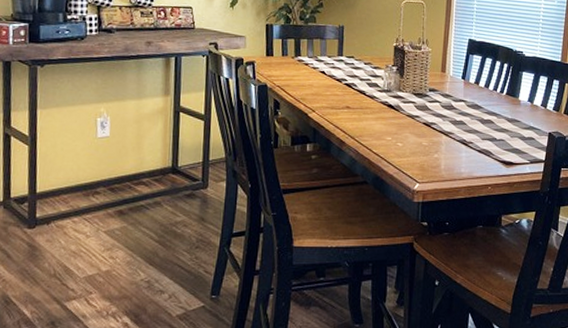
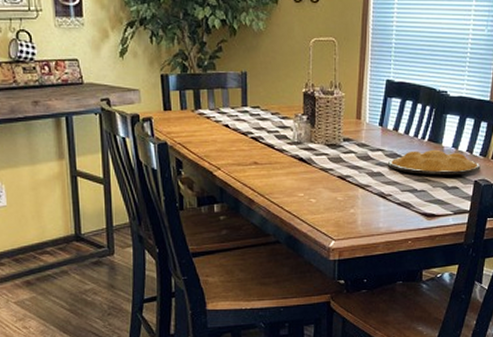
plate: none [470,102,554,127] -> present [388,149,481,176]

